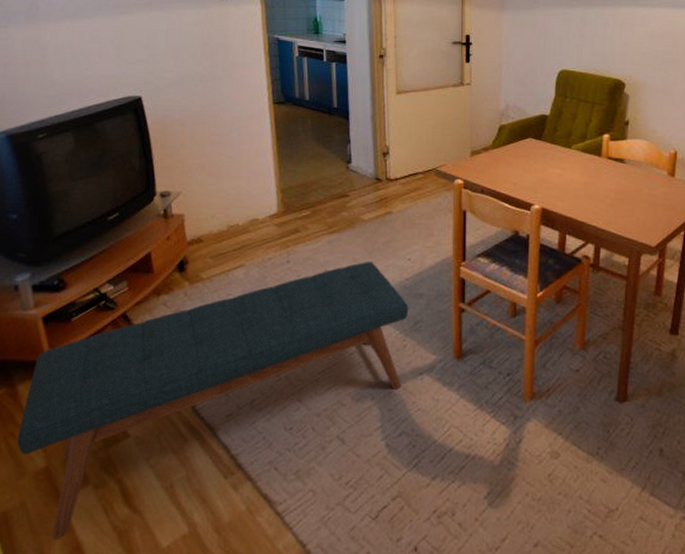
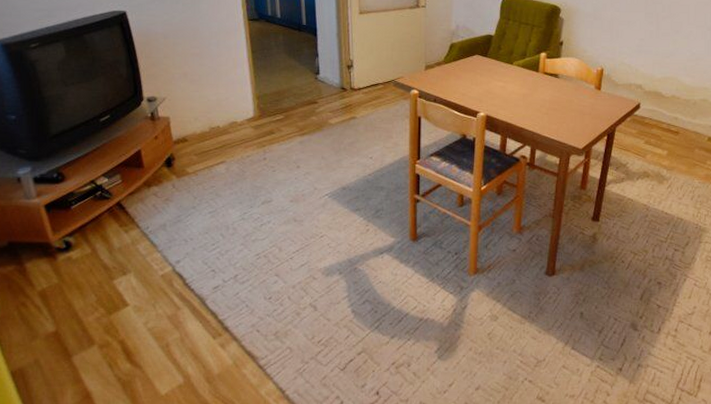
bench: present [16,262,408,541] -> none [27,160,370,390]

